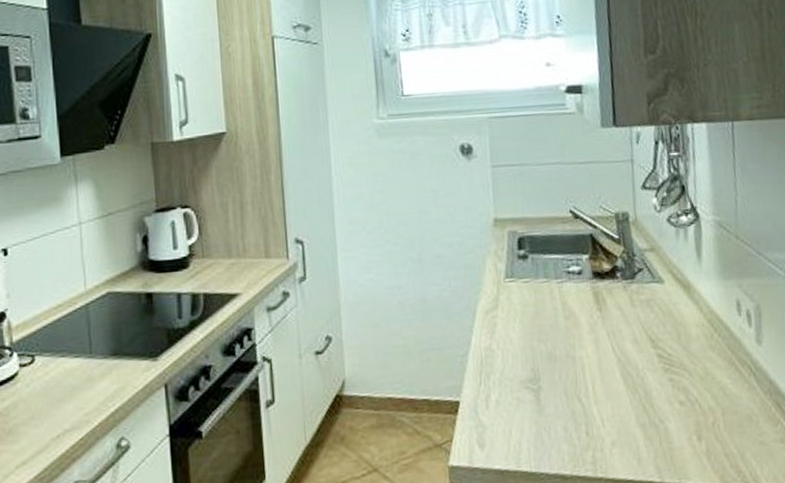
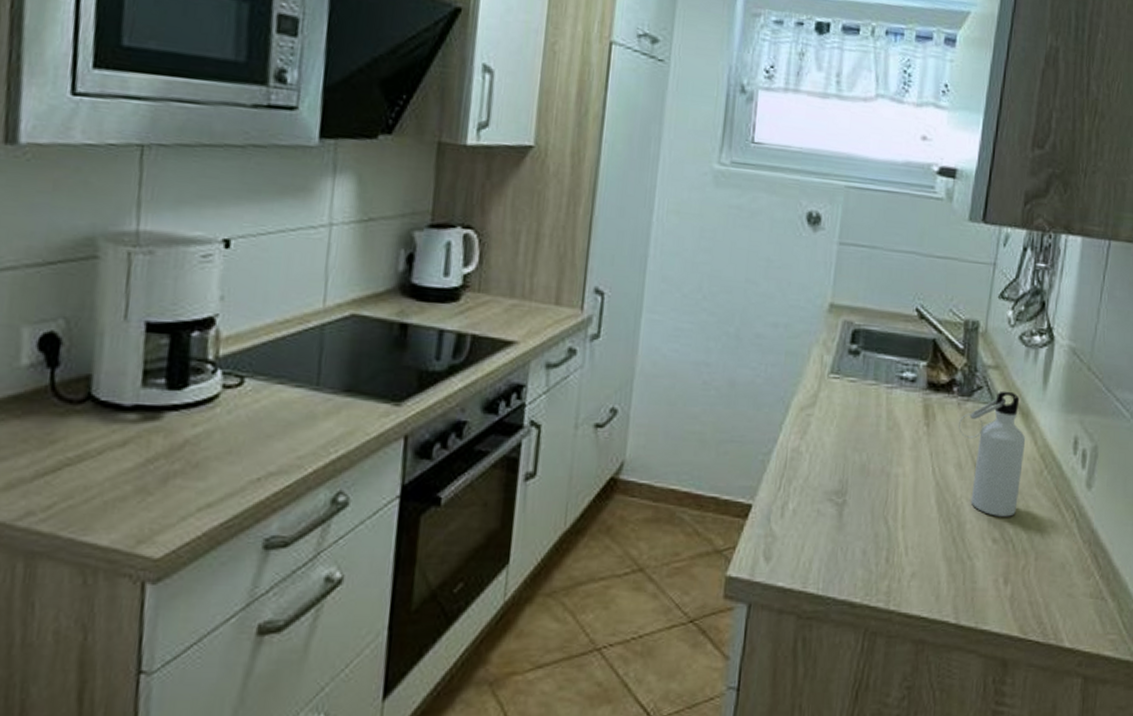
water bottle: none [627,268,696,382] -> present [957,391,1026,517]

